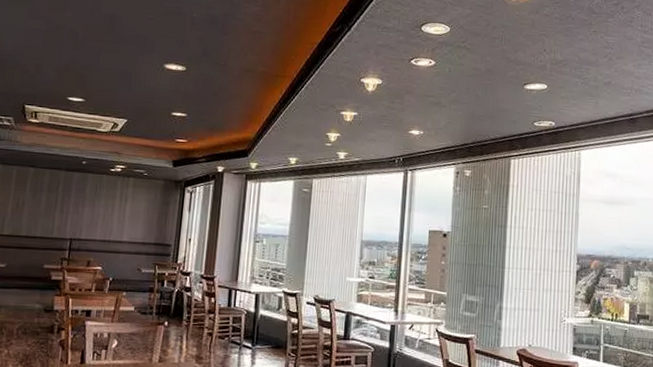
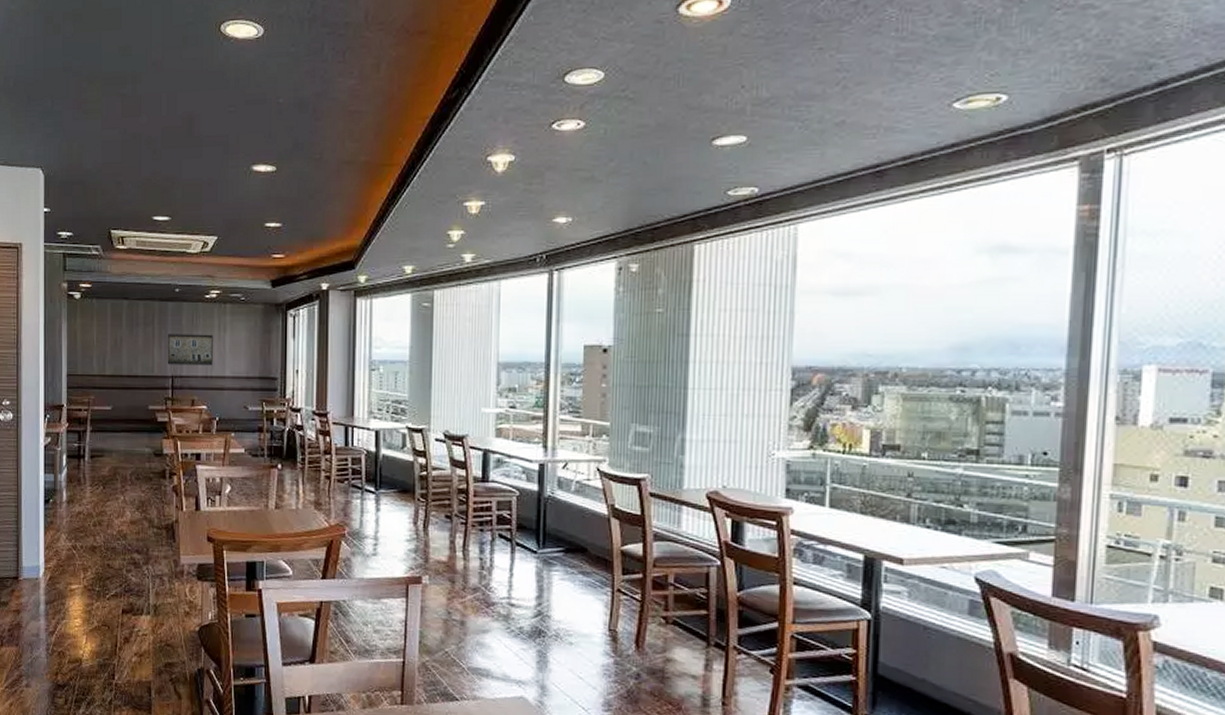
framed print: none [67,201,114,231] -> present [167,334,213,366]

